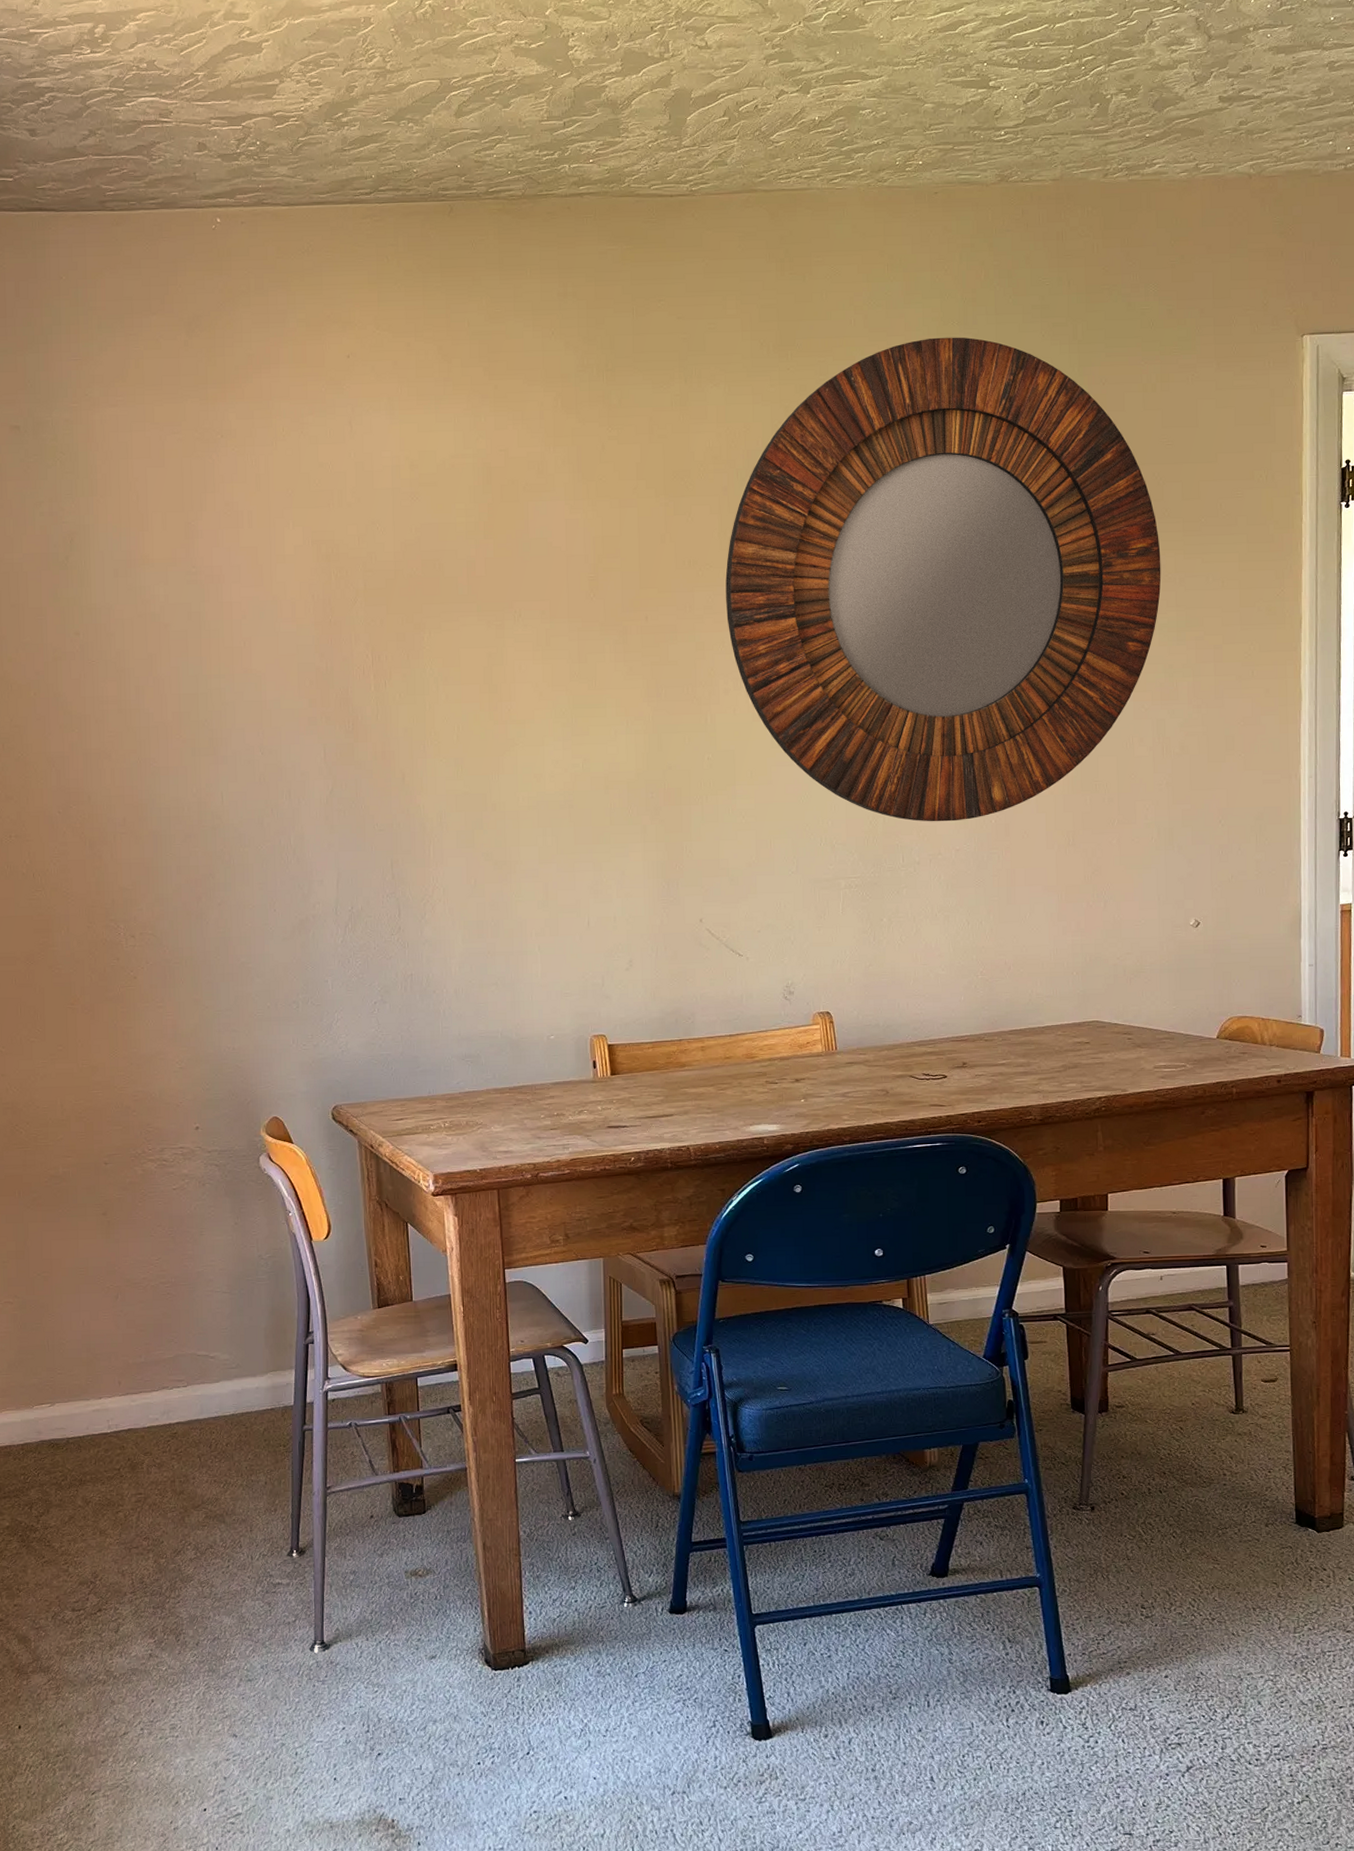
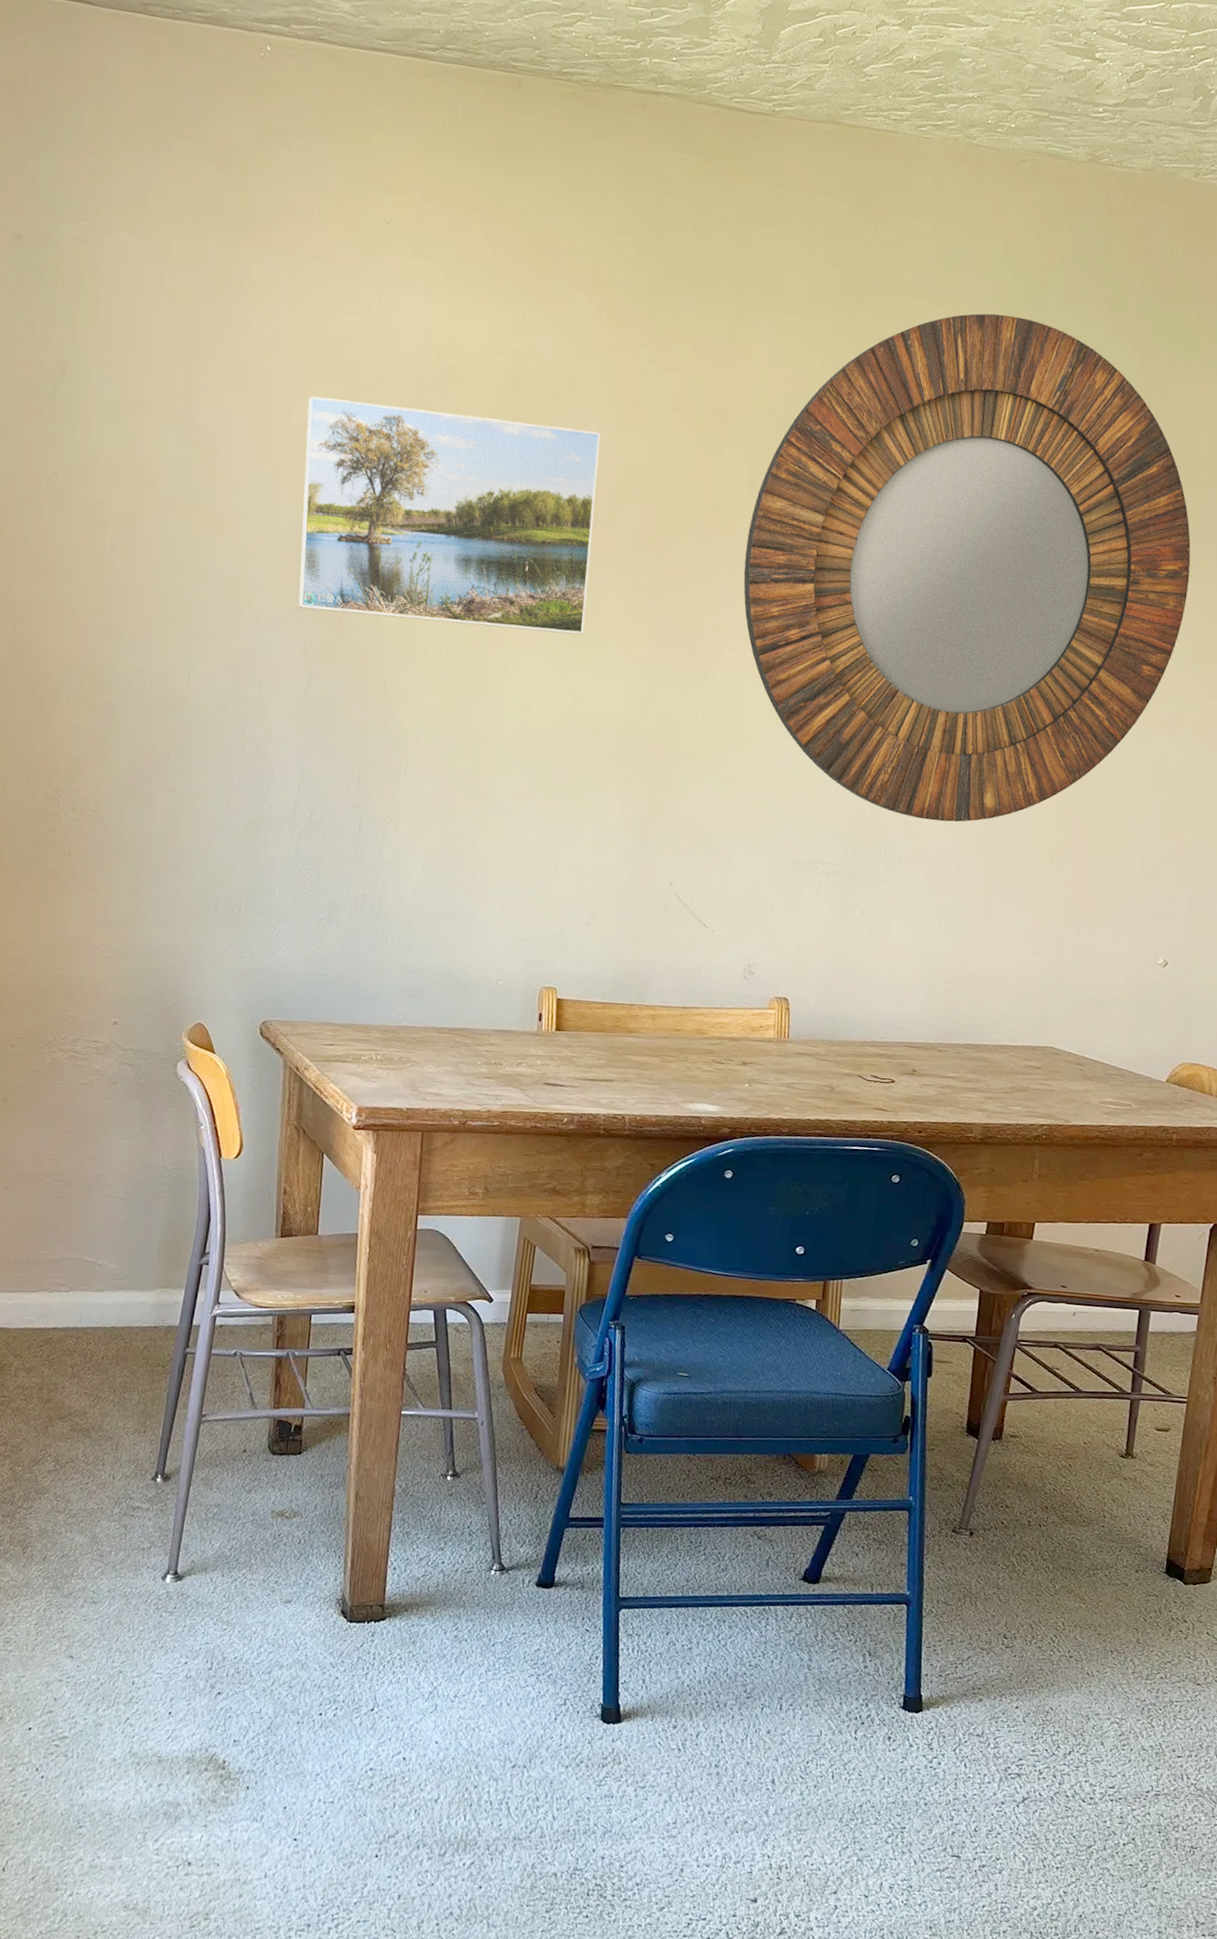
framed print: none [298,512,584,719] -> present [298,395,601,635]

